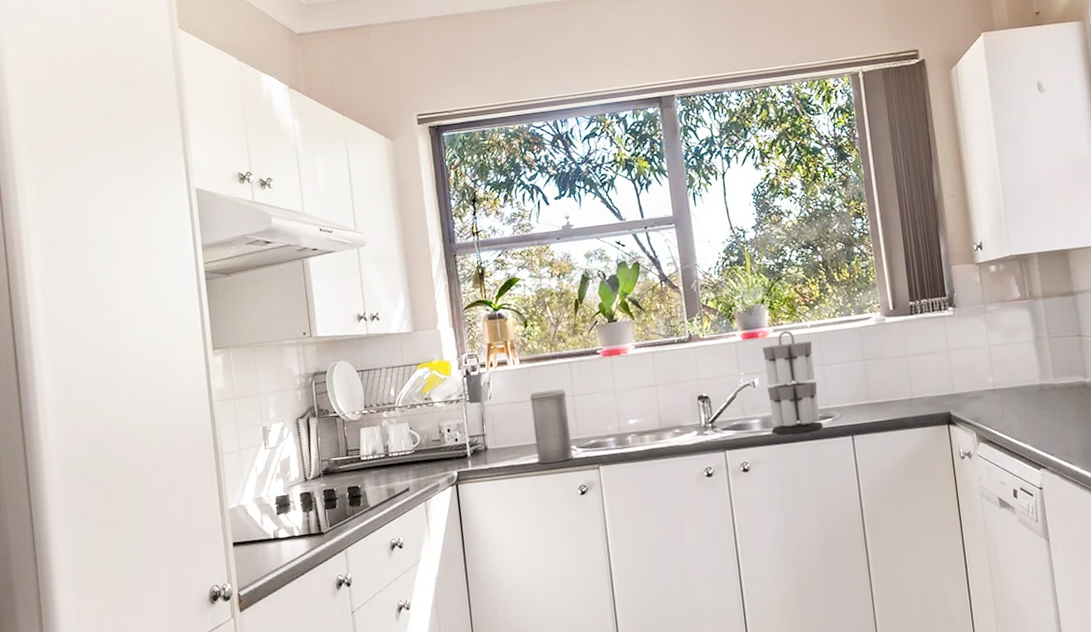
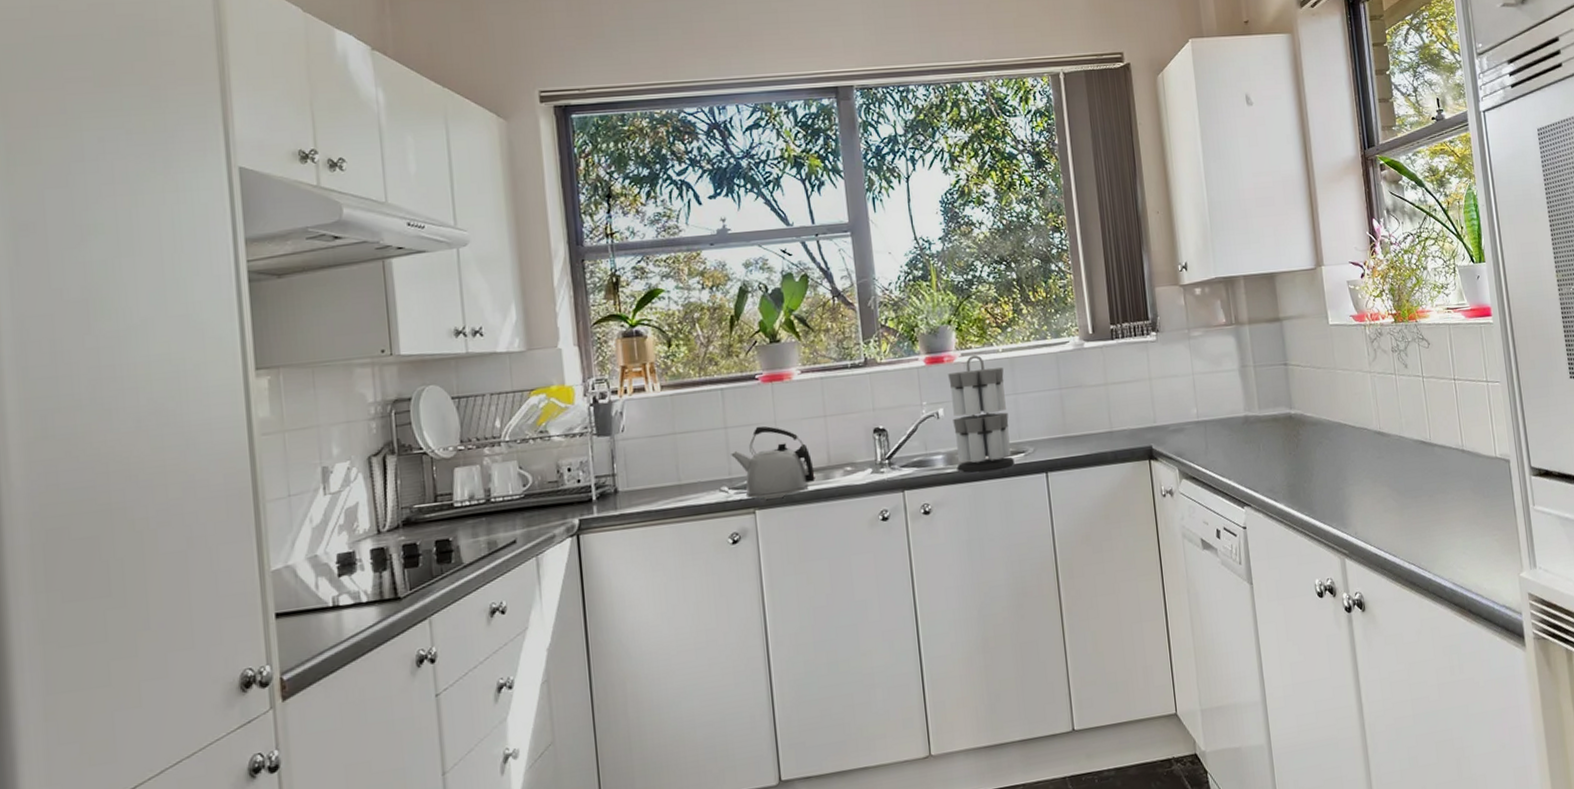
canister: present [529,389,574,465] -> none [672,420,725,510]
kettle: none [578,393,649,458] -> present [731,425,816,501]

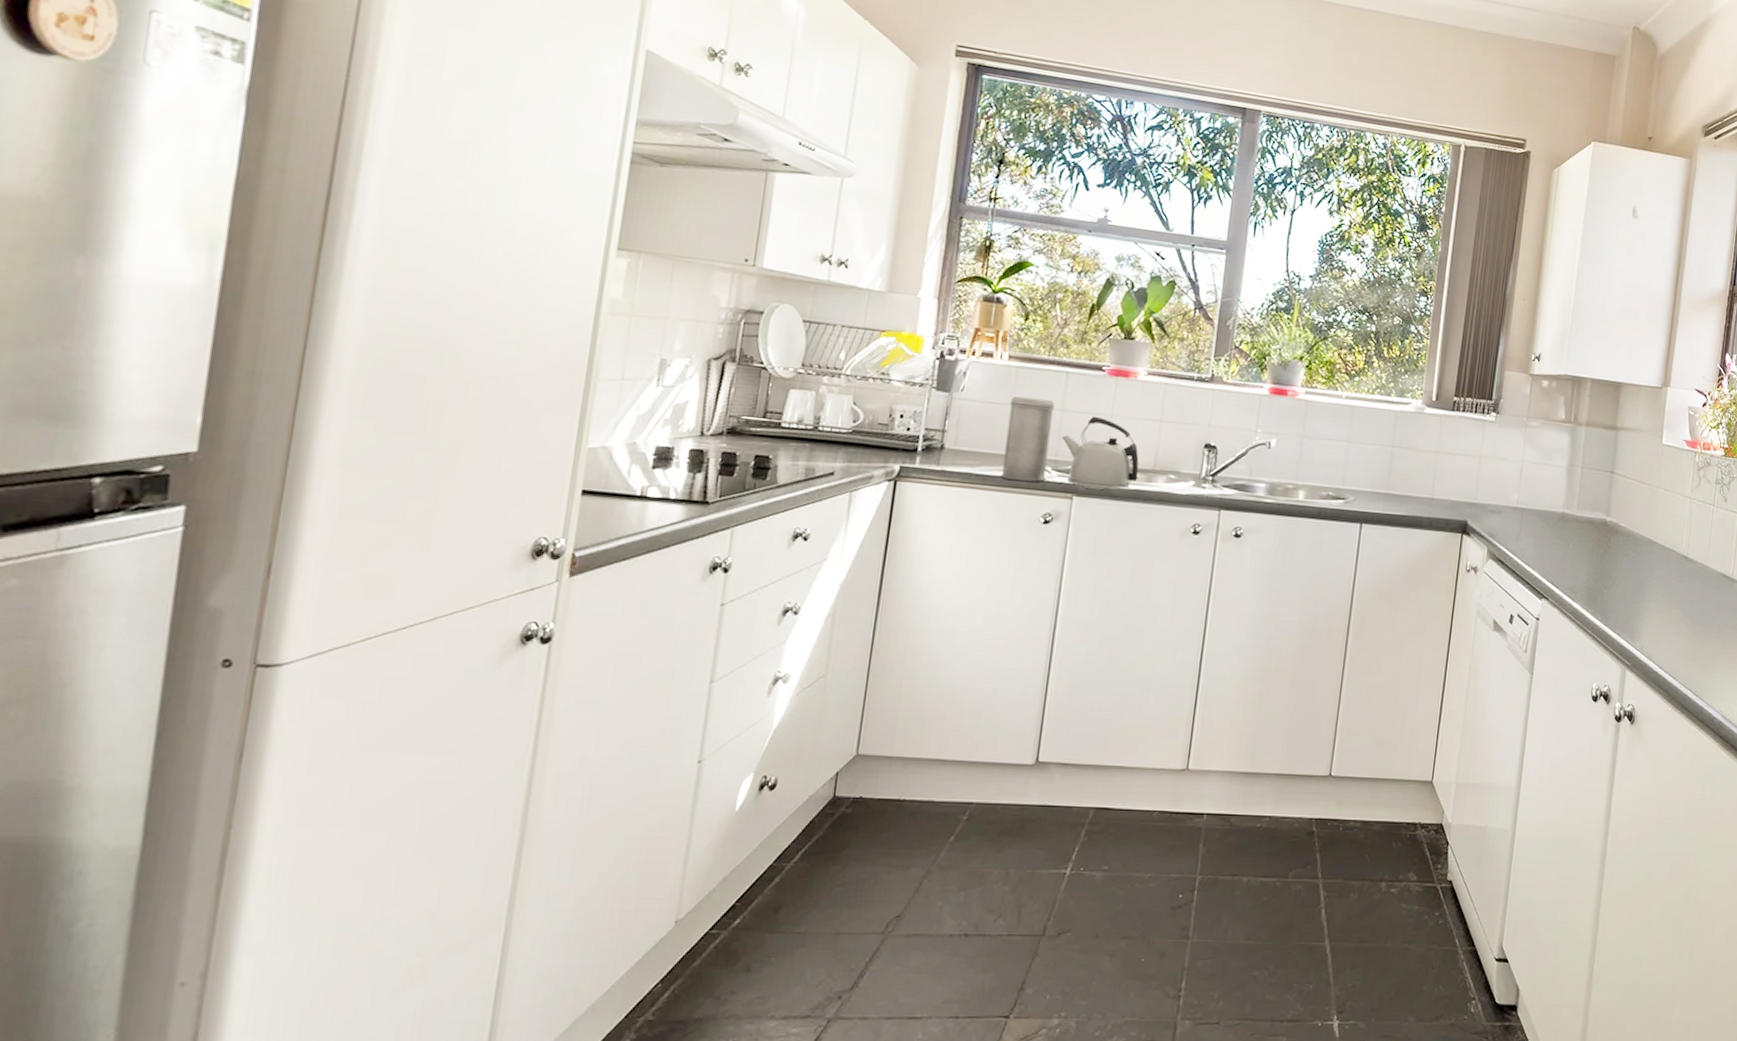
canister: none [672,420,725,510] -> present [1000,396,1055,483]
spice rack: present [948,355,1015,473] -> none [1276,395,1343,510]

